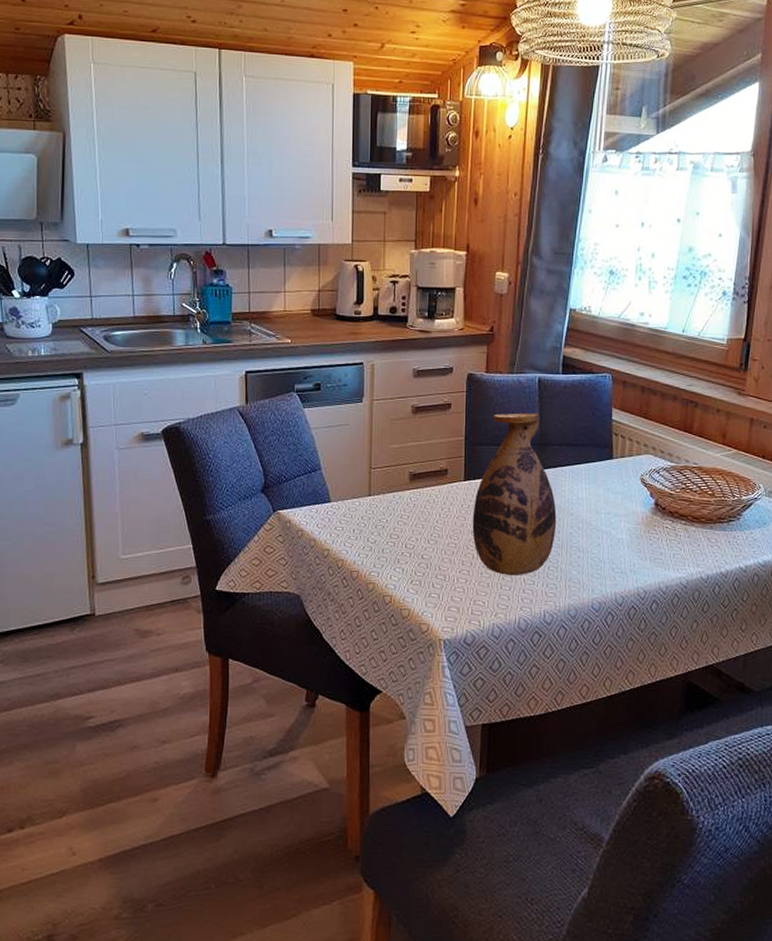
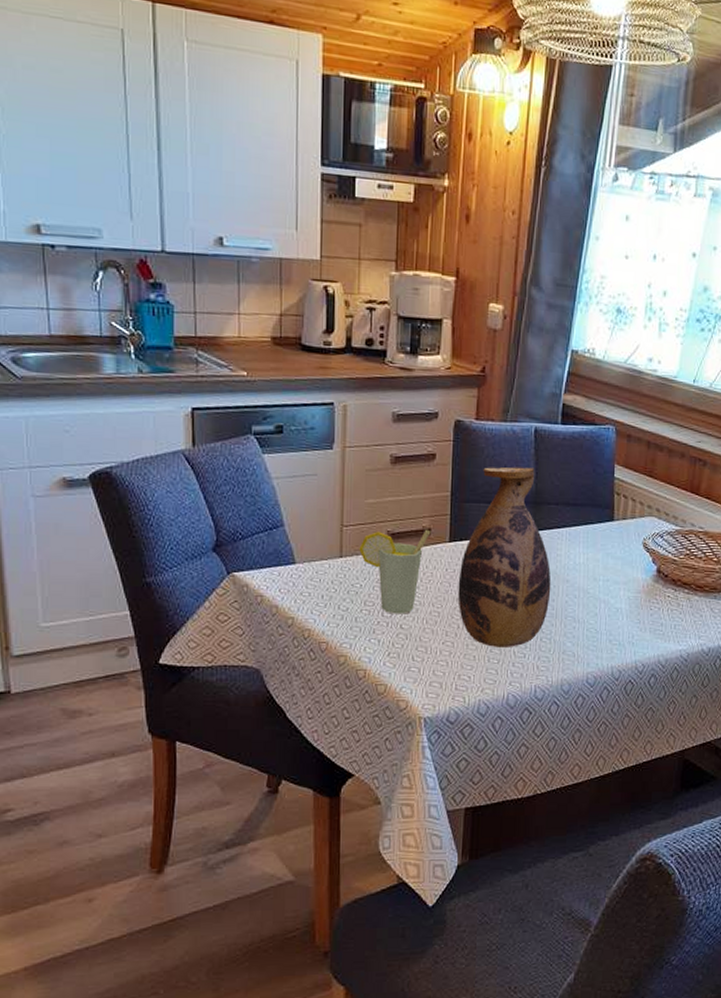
cup: none [385,470,448,546] -> present [359,529,431,614]

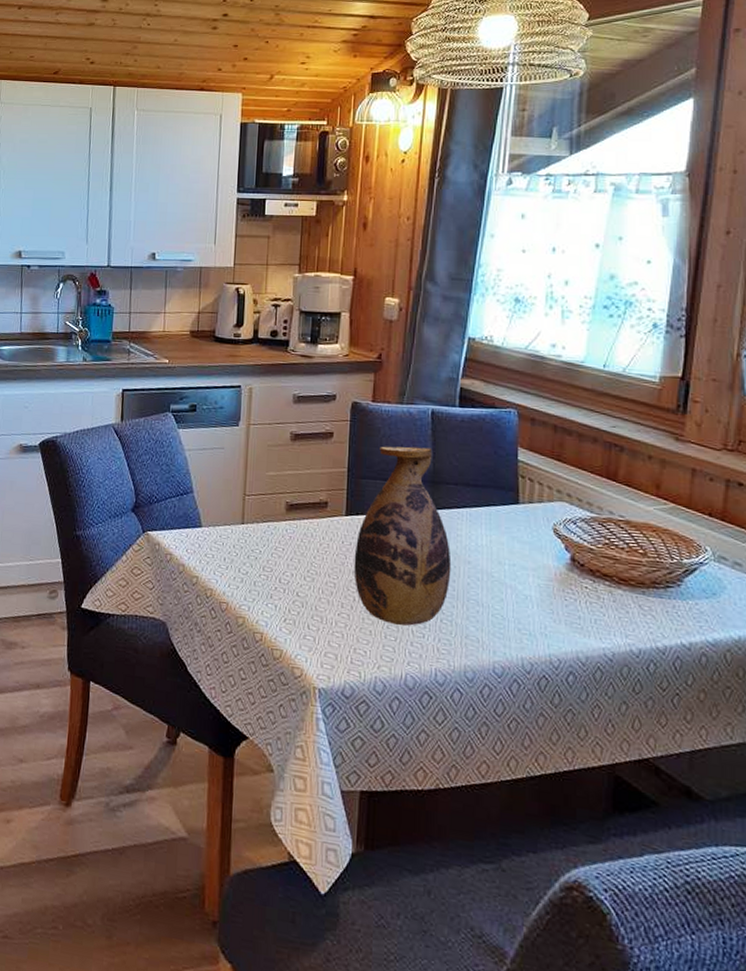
cup: present [359,529,431,614] -> none [259,502,328,582]

